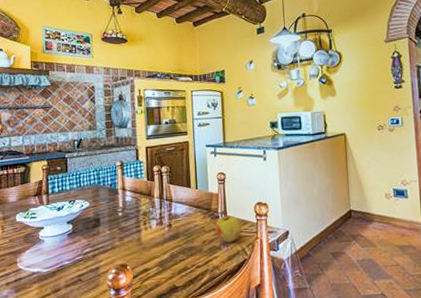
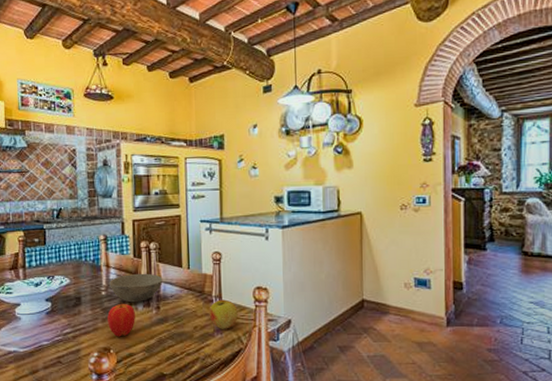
apple: none [124,220,150,254] -> present [107,300,135,337]
bowl: none [126,194,174,222] -> present [109,273,163,303]

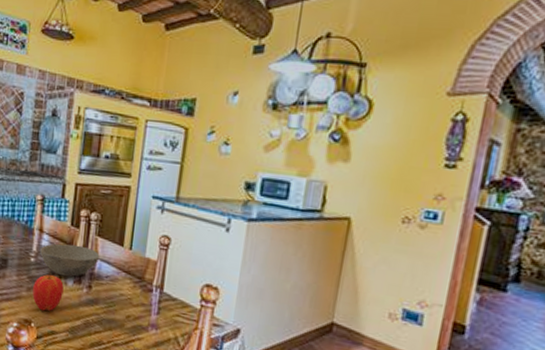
apple: present [209,299,238,329] -> none [145,290,180,326]

